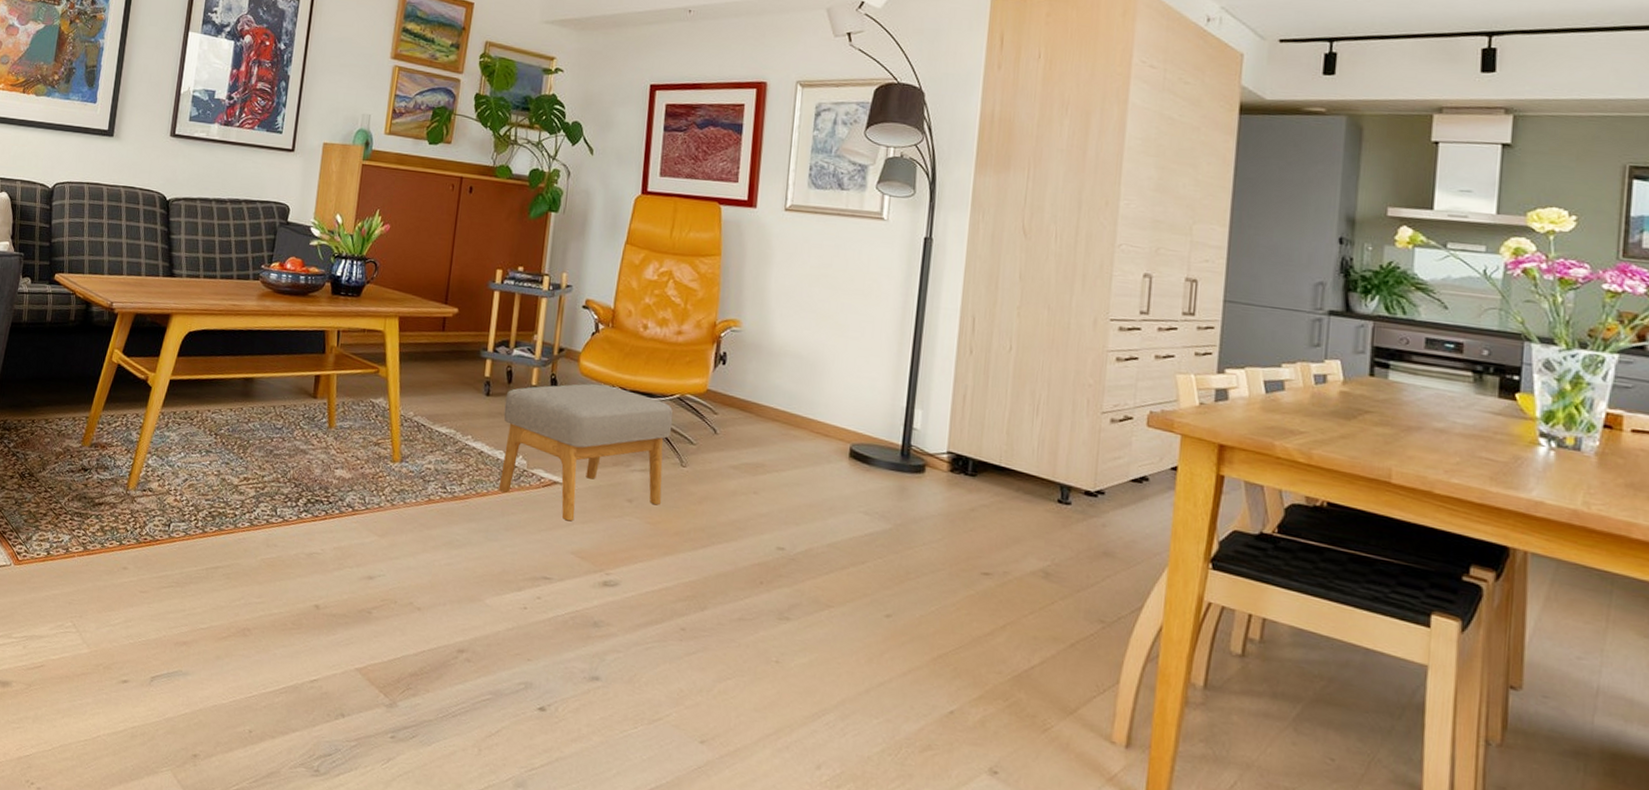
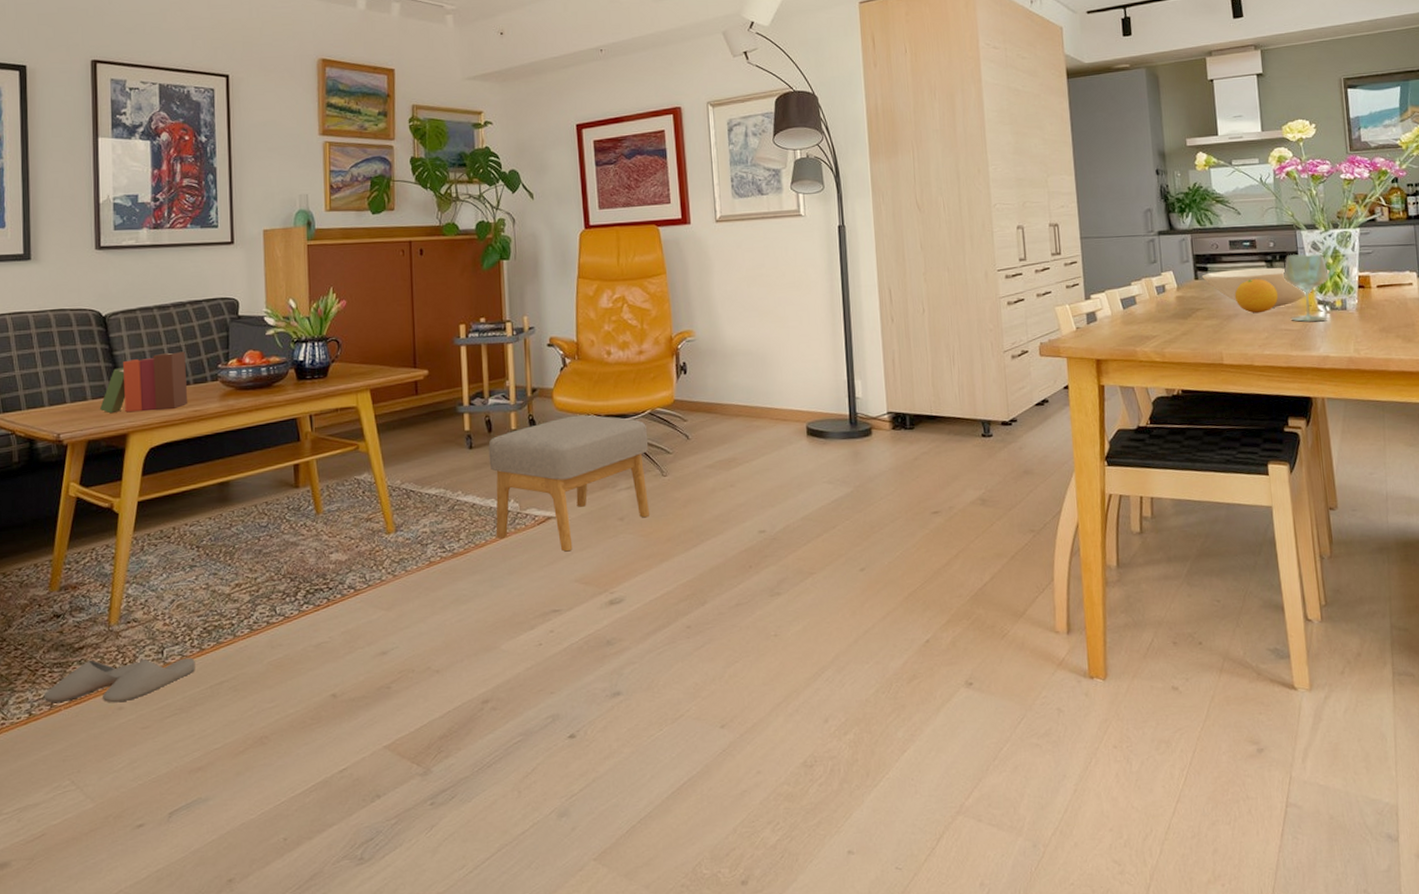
slippers: none [62,516,197,563] -> present [43,657,195,703]
books: none [151,244,234,299] -> present [100,351,188,414]
bowl: none [1380,371,1566,430] -> present [1202,267,1331,308]
fruit: none [1421,389,1484,433] -> present [1234,279,1279,314]
wine glass: none [1494,369,1563,459] -> present [1283,254,1329,323]

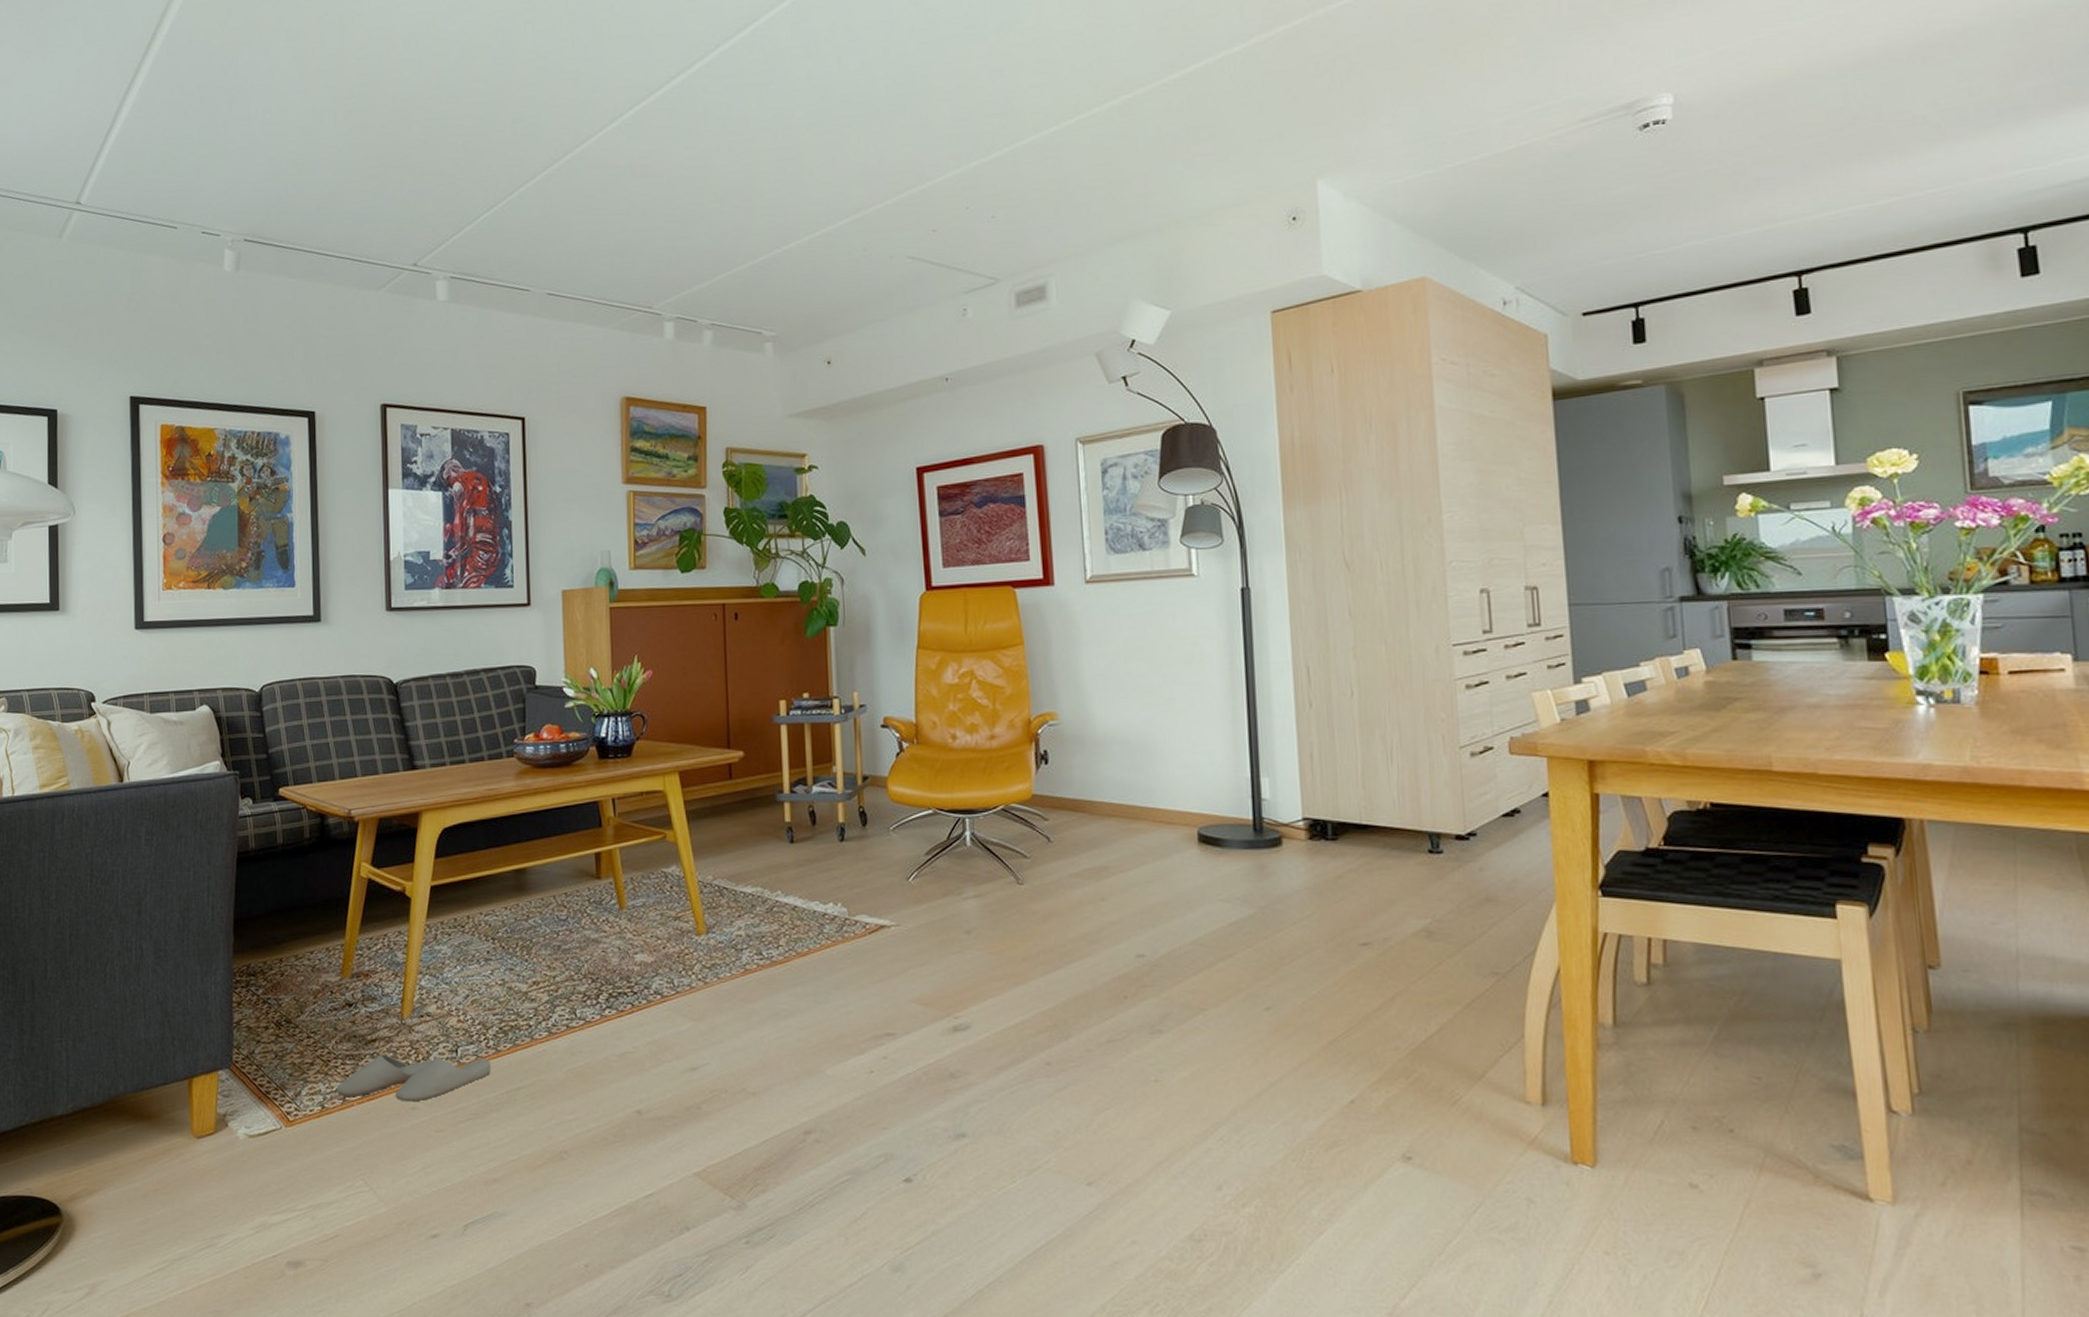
books: present [100,351,188,414] -> none [392,724,483,790]
footstool: present [488,415,650,552] -> none [812,808,1003,967]
bowl: present [1202,267,1331,308] -> none [1742,645,1937,698]
fruit: present [1234,279,1279,314] -> none [1790,660,1857,706]
wine glass: present [1283,254,1329,323] -> none [1863,628,1934,719]

